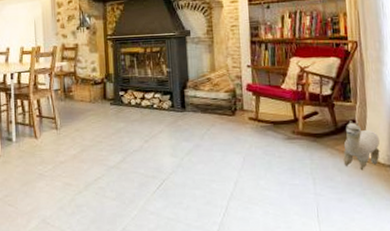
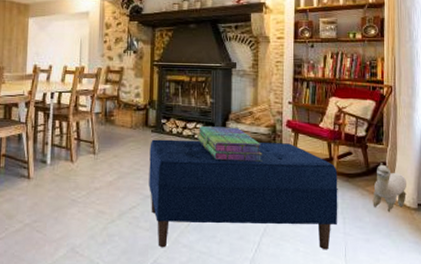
bench: none [110,107,308,216] -> present [149,139,338,250]
stack of books: none [155,94,225,129] -> present [196,126,263,162]

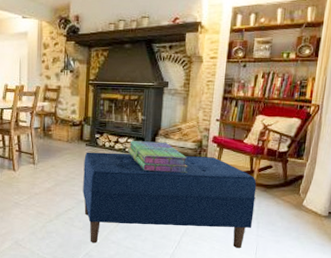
plush toy: present [372,163,407,212] -> none [286,176,321,219]

